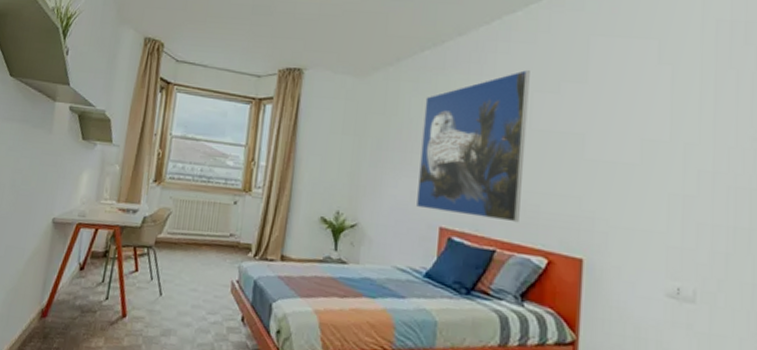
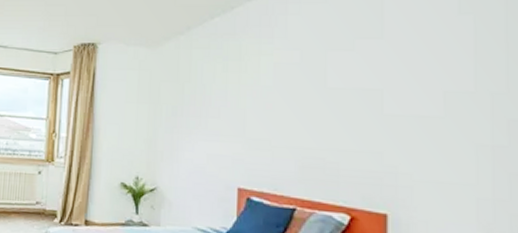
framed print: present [417,69,530,223] -> none [214,29,322,181]

